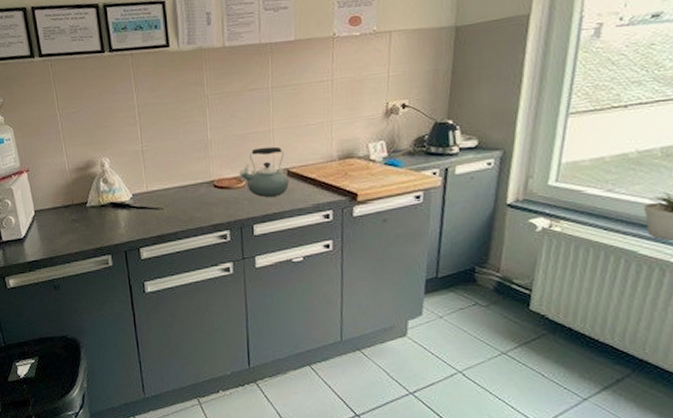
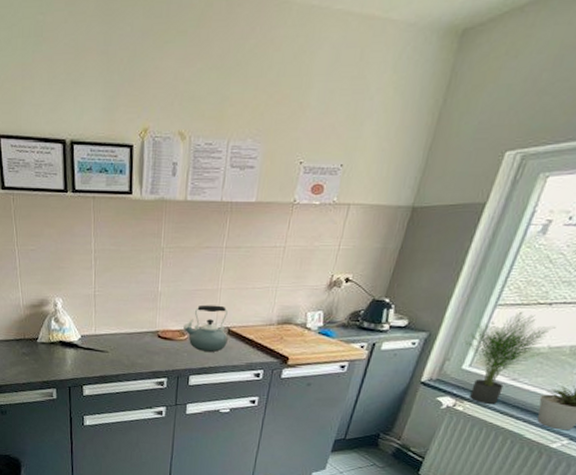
potted plant: none [545,117,639,221] -> present [465,311,556,404]

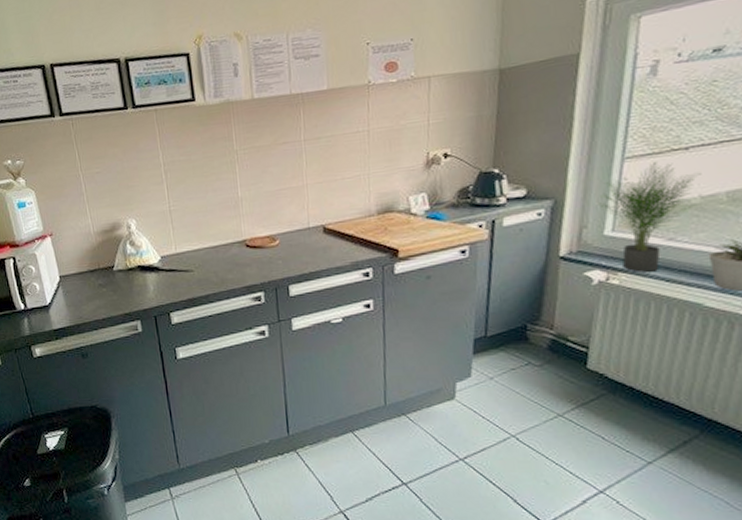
kettle: present [182,304,228,352] -> none [271,202,325,256]

